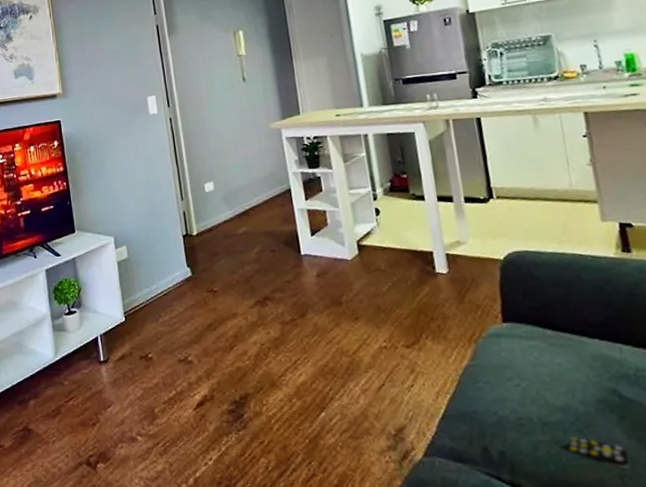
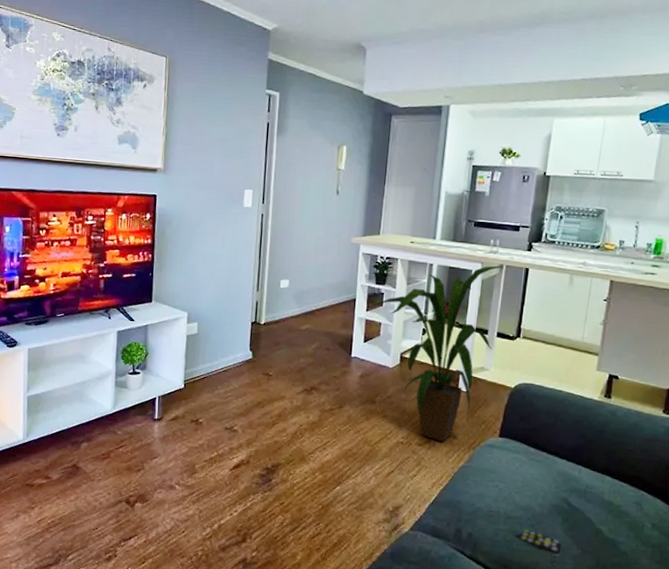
house plant: none [309,121,463,339] -> present [371,265,504,442]

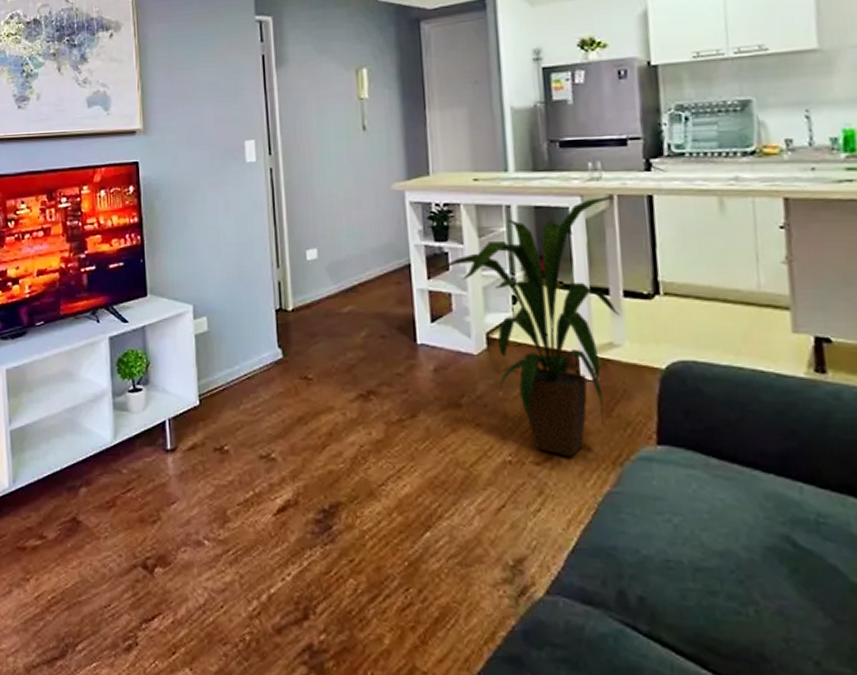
remote control: present [512,529,562,557] -> none [711,587,799,631]

